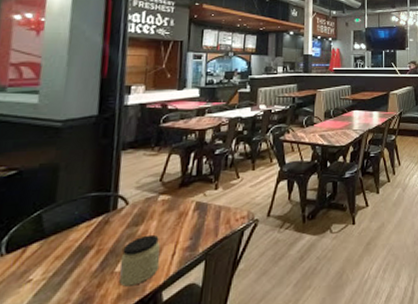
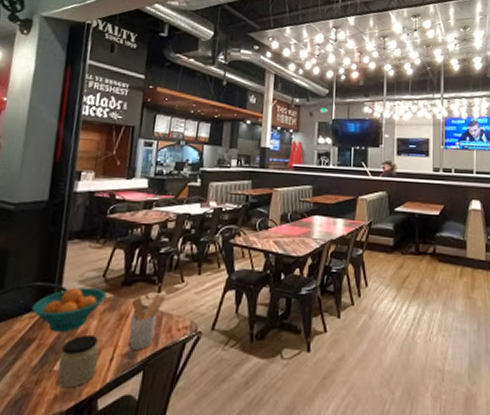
fruit bowl: none [87,191,165,237] -> present [31,287,107,332]
utensil holder: none [189,190,224,243] -> present [129,293,167,350]

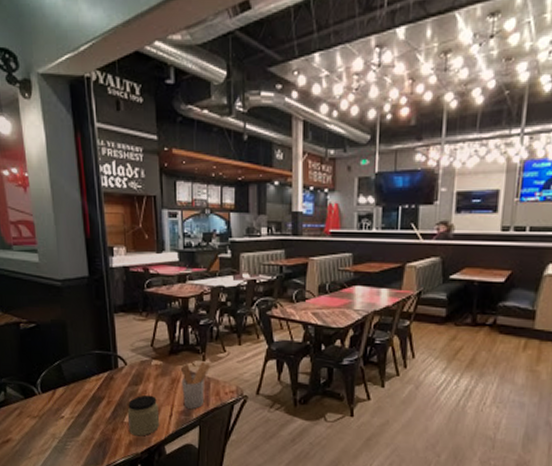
fruit bowl: present [31,287,107,332] -> none [95,355,157,392]

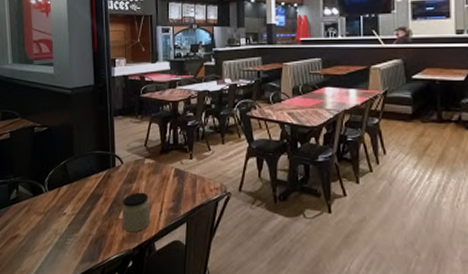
utensil holder: present [181,361,211,409] -> none [171,159,198,206]

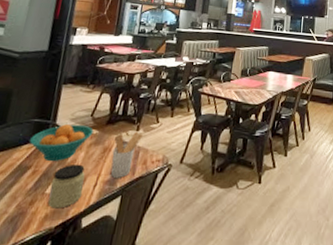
fruit bowl: none [96,154,150,189] -> present [29,124,94,161]
utensil holder: none [171,159,198,206] -> present [110,131,144,178]

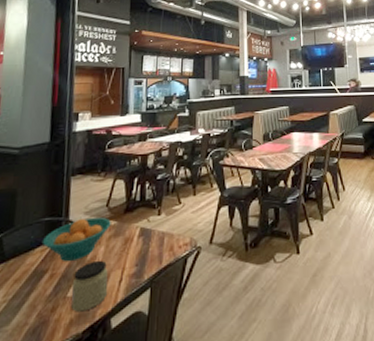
utensil holder: present [110,131,144,178] -> none [135,216,167,270]

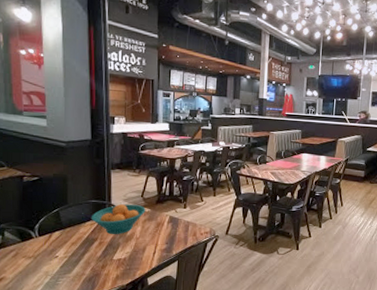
jar: present [71,260,108,312] -> none [116,236,145,271]

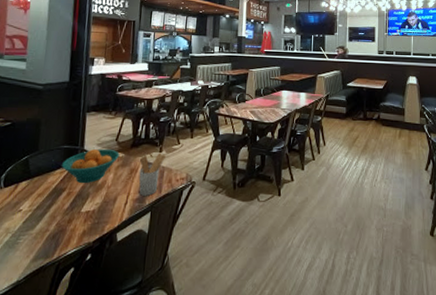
utensil holder: none [165,209,191,247] -> present [139,152,167,196]

